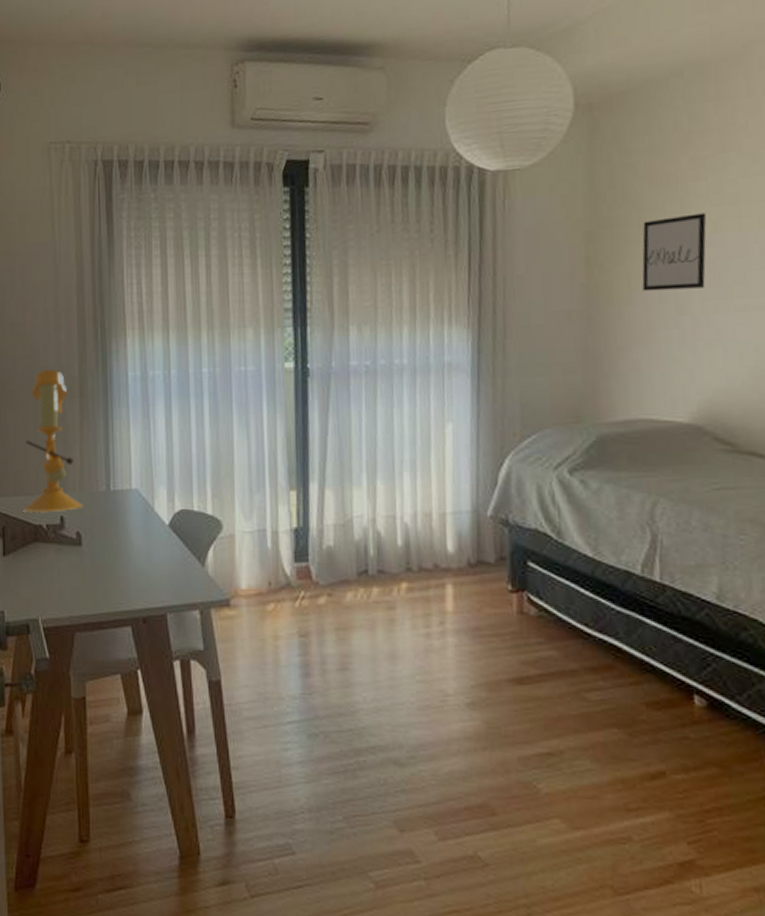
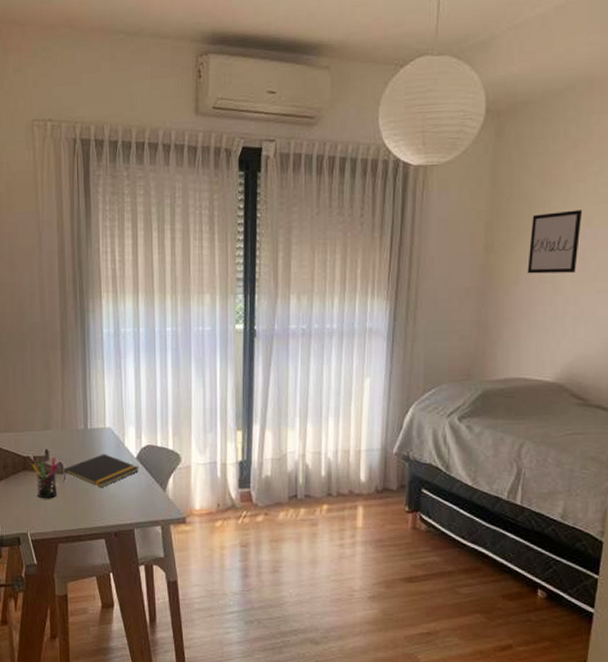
desk lamp: present [23,369,84,513] -> none [13,325,66,447]
pen holder: none [45,524,78,577] -> present [32,456,60,499]
notepad: none [81,521,172,562] -> present [63,454,139,487]

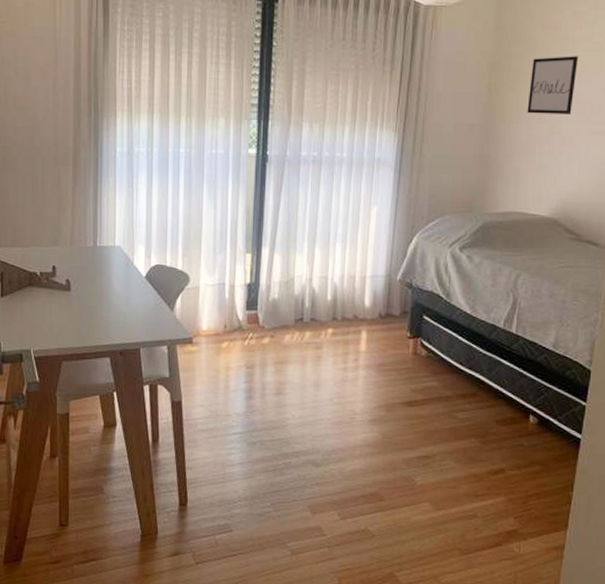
pen holder: present [32,456,60,499] -> none [38,273,67,316]
notepad: present [63,454,139,487] -> none [70,272,148,305]

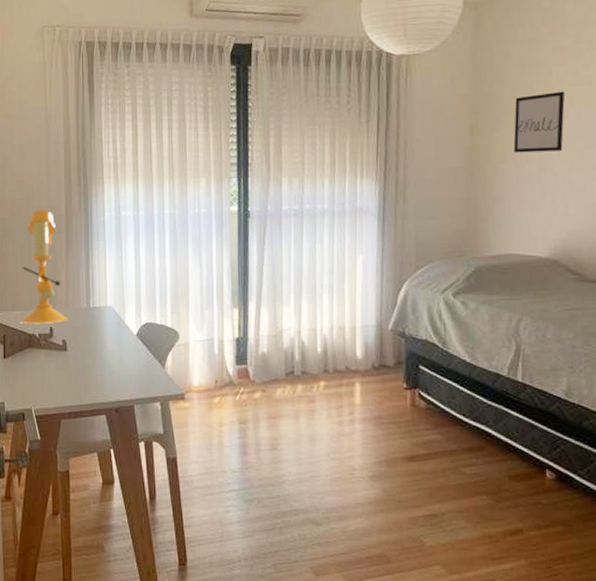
desk lamp: none [19,140,74,262] -> present [20,210,69,325]

